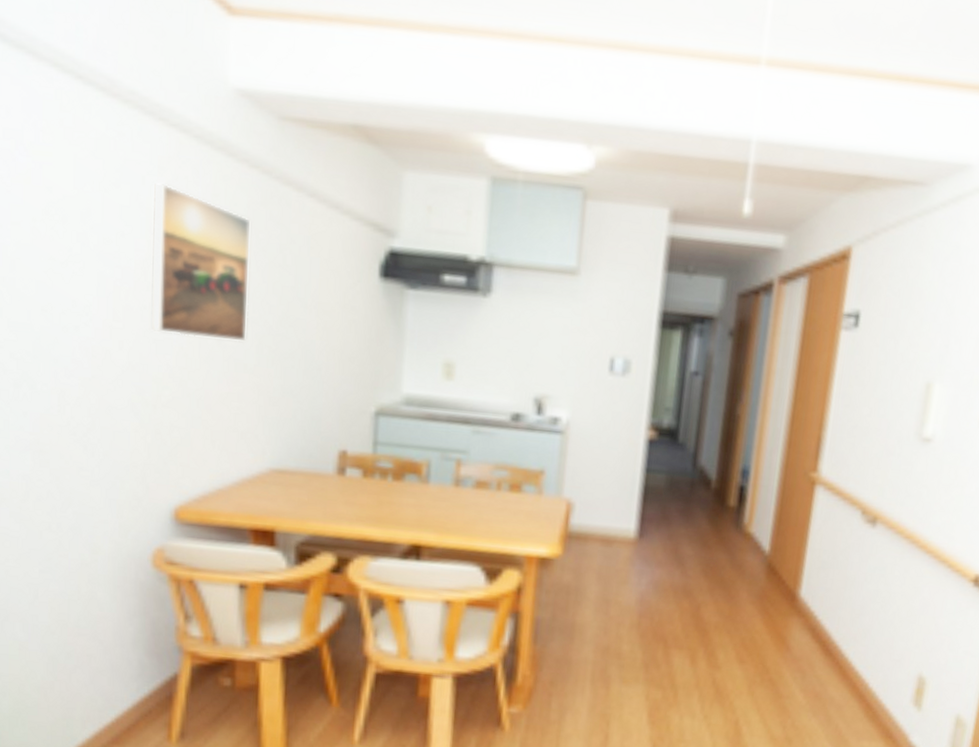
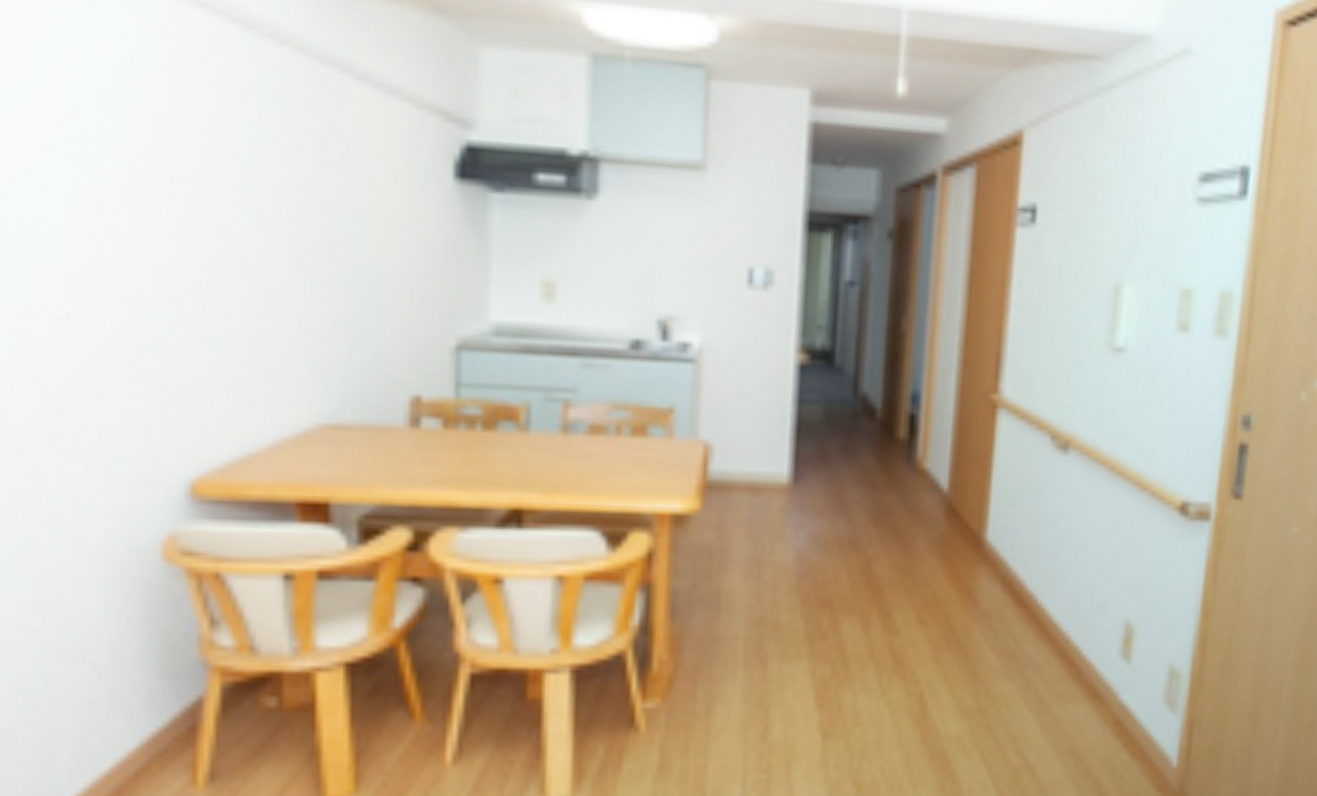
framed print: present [150,182,252,343] -> none [145,63,283,265]

